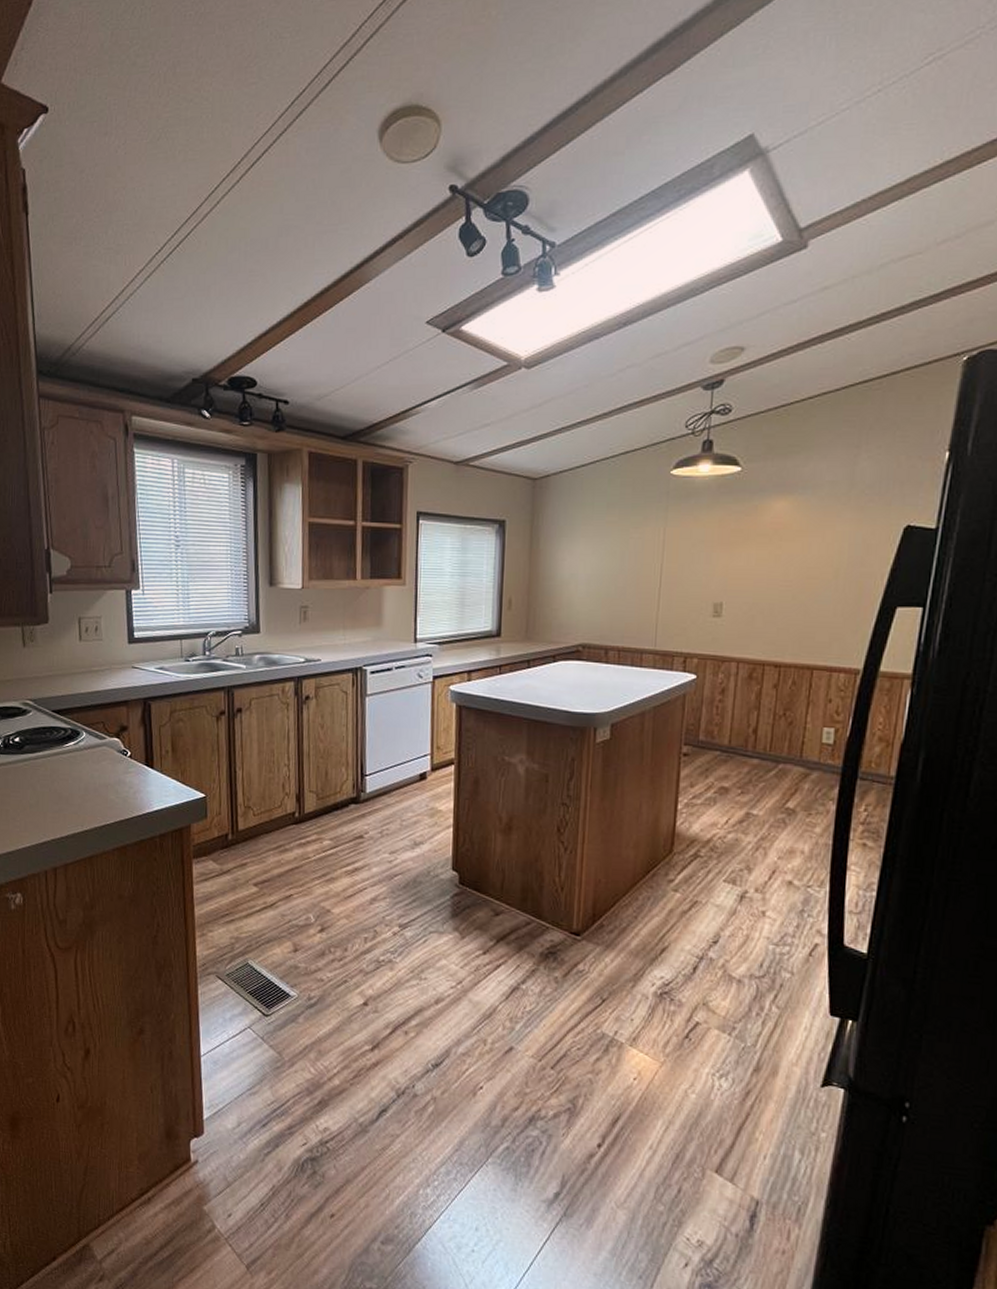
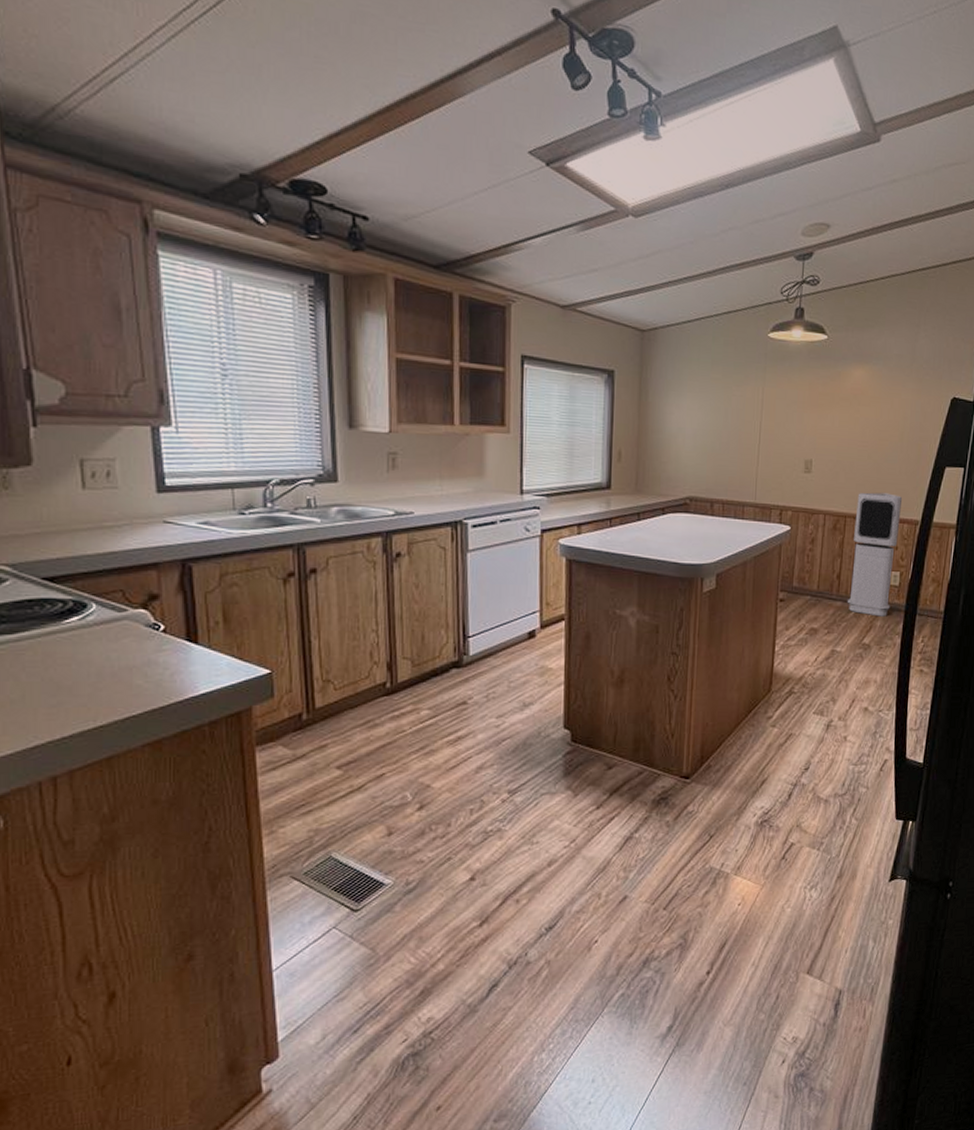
air purifier: none [765,637,838,779] -> present [847,492,903,617]

